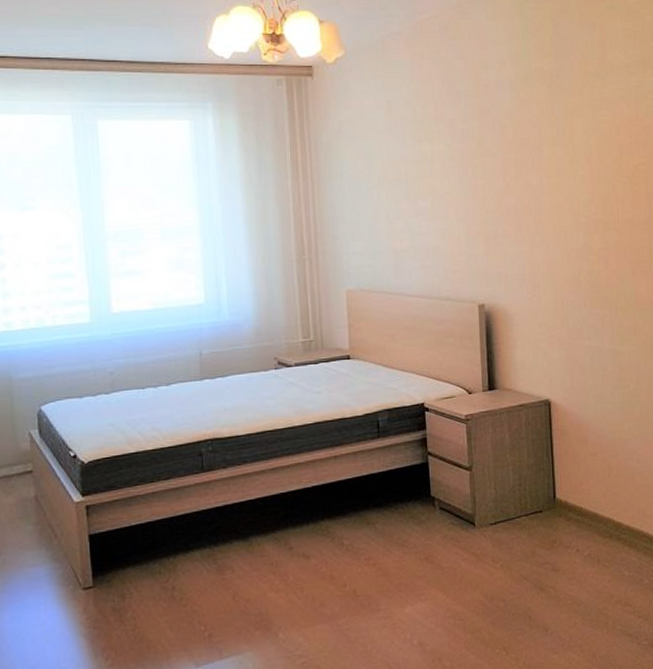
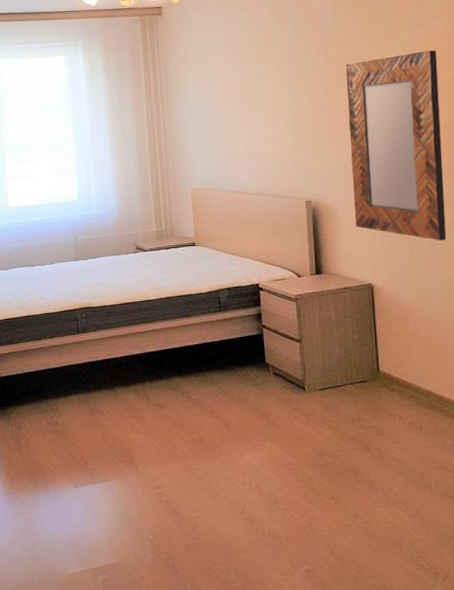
home mirror: none [524,136,628,350] -> present [346,50,447,241]

